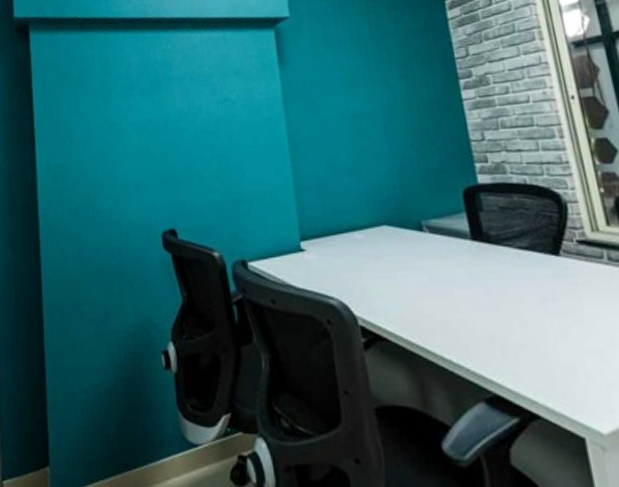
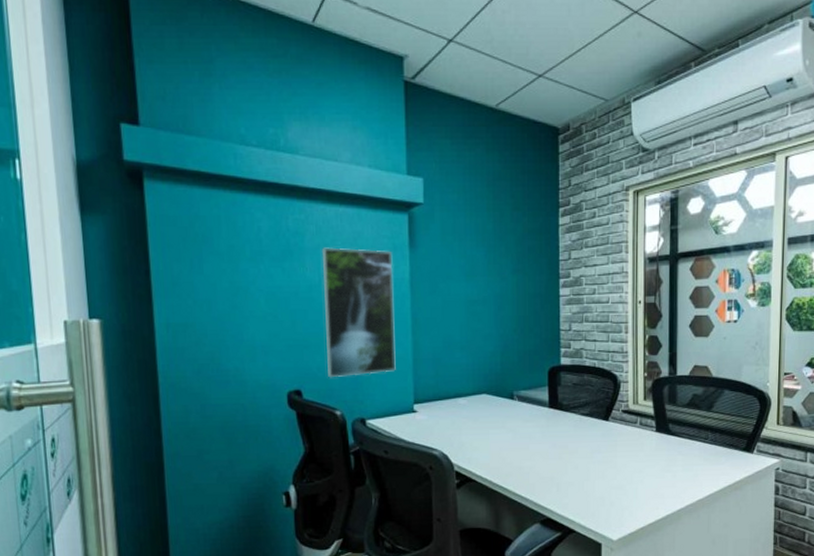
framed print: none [189,70,276,213] -> present [321,247,396,377]

